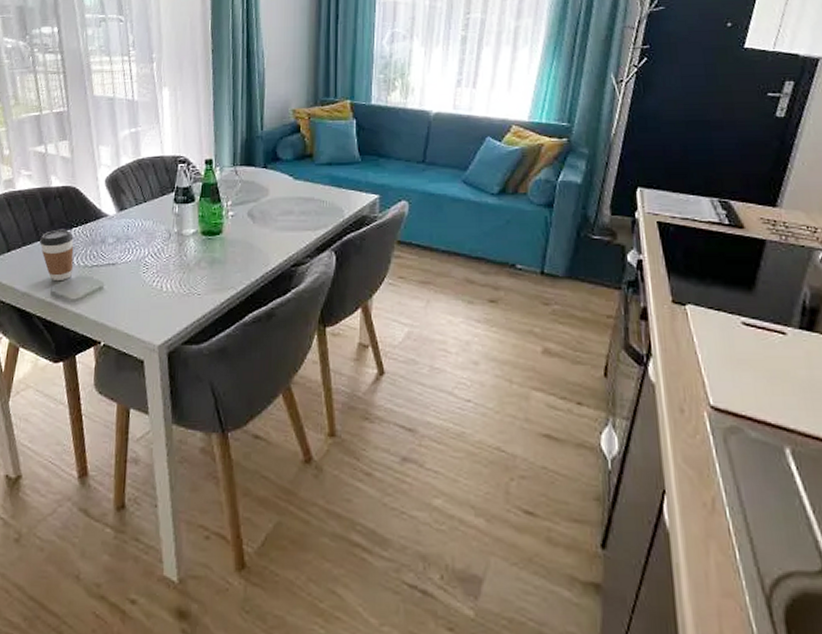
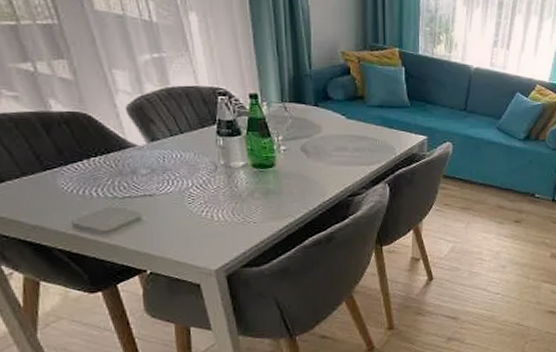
coffee cup: present [40,229,74,282] -> none [46,158,99,213]

